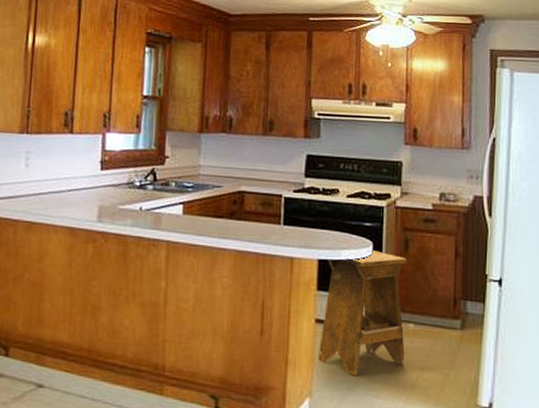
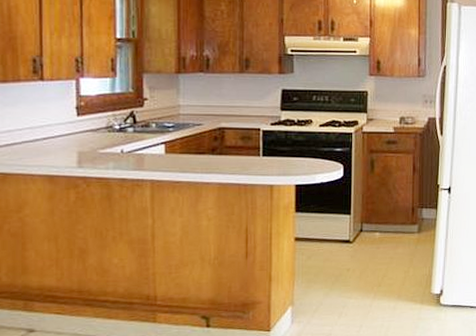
stool: present [318,249,407,376] -> none [298,171,373,283]

